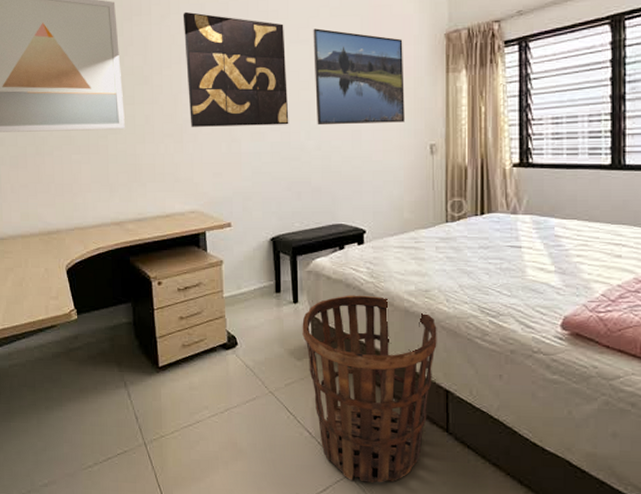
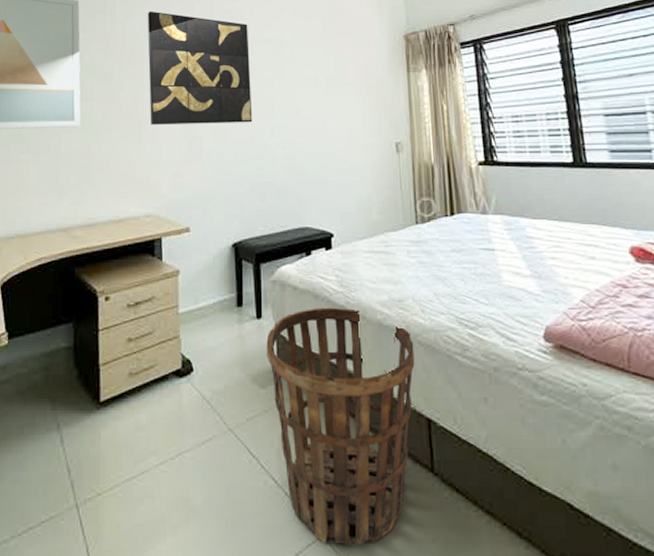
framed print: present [313,28,405,126] -> none [277,29,369,123]

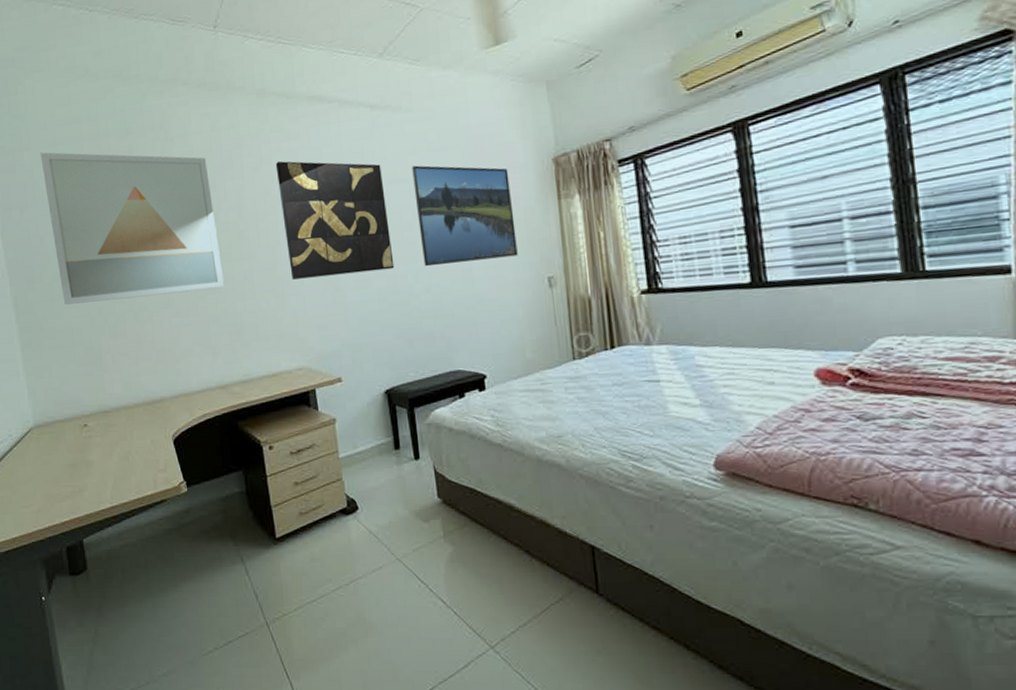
basket: present [266,307,415,545] -> none [426,445,577,655]
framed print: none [277,29,369,123] -> present [412,165,518,267]

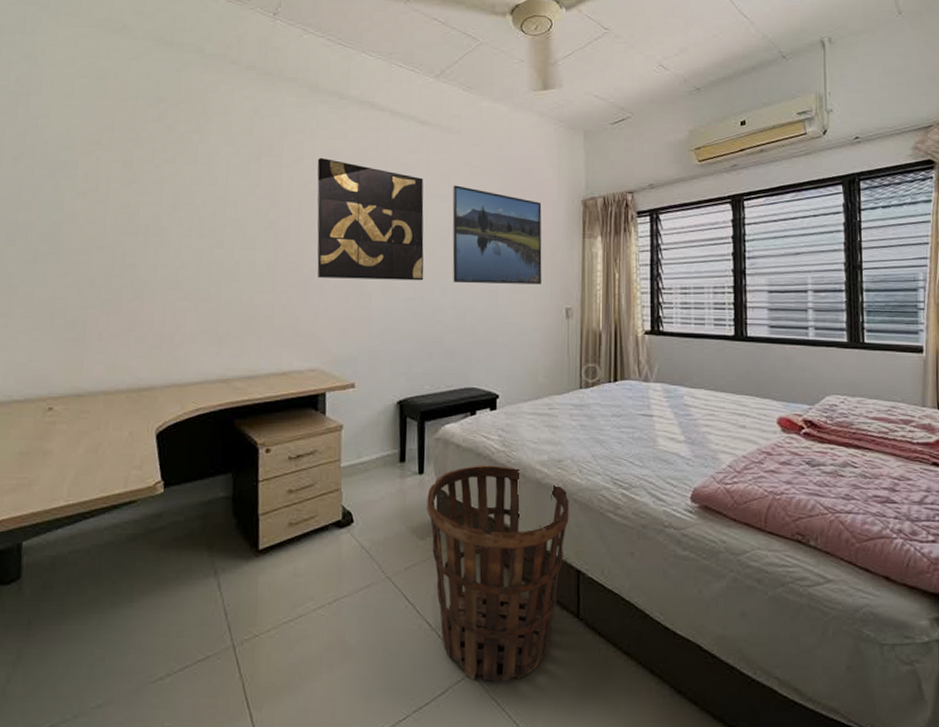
wall art: present [40,152,224,305] -> none [49,101,244,277]
basket: none [426,445,577,655] -> present [426,465,569,681]

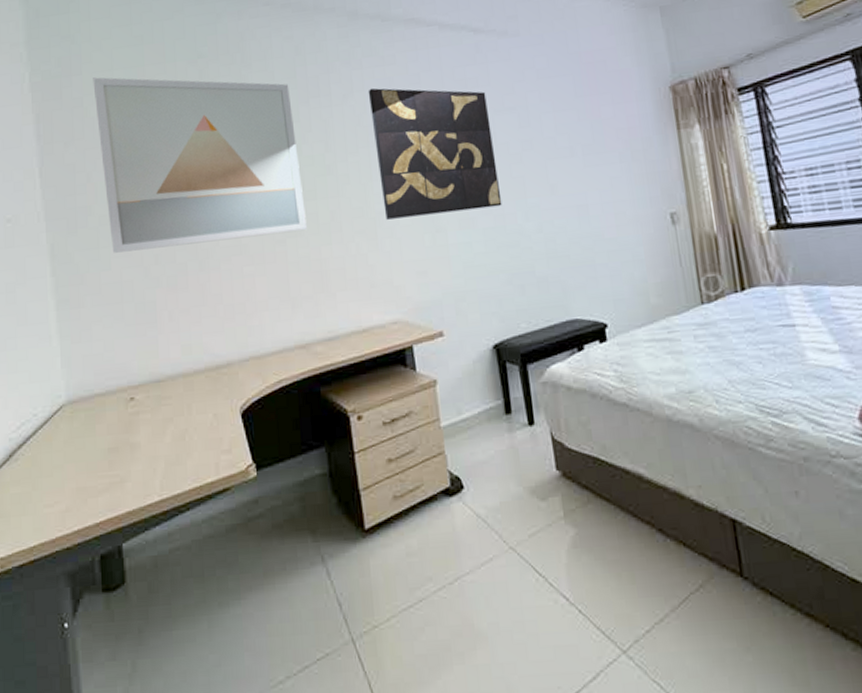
wall art: none [49,101,244,277] -> present [93,77,307,253]
basket: present [426,465,569,681] -> none [542,405,714,660]
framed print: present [452,185,542,285] -> none [519,93,637,204]

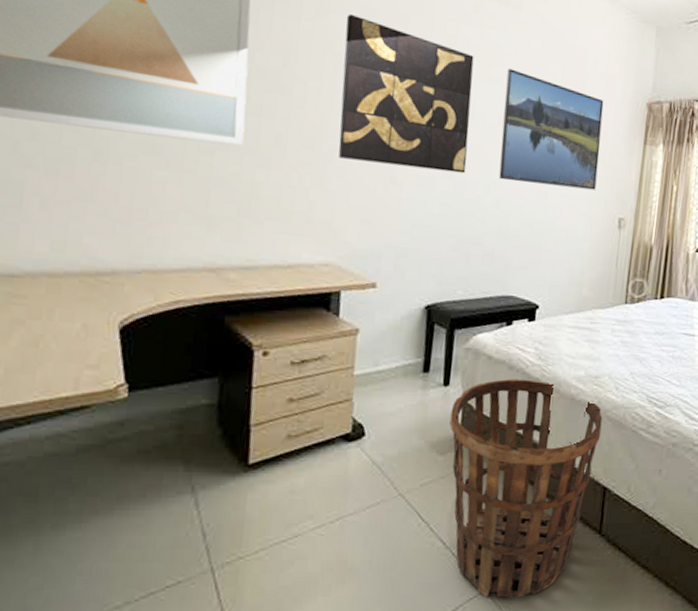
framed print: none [519,93,637,204] -> present [499,68,604,190]
basket: none [542,405,714,660] -> present [449,378,603,598]

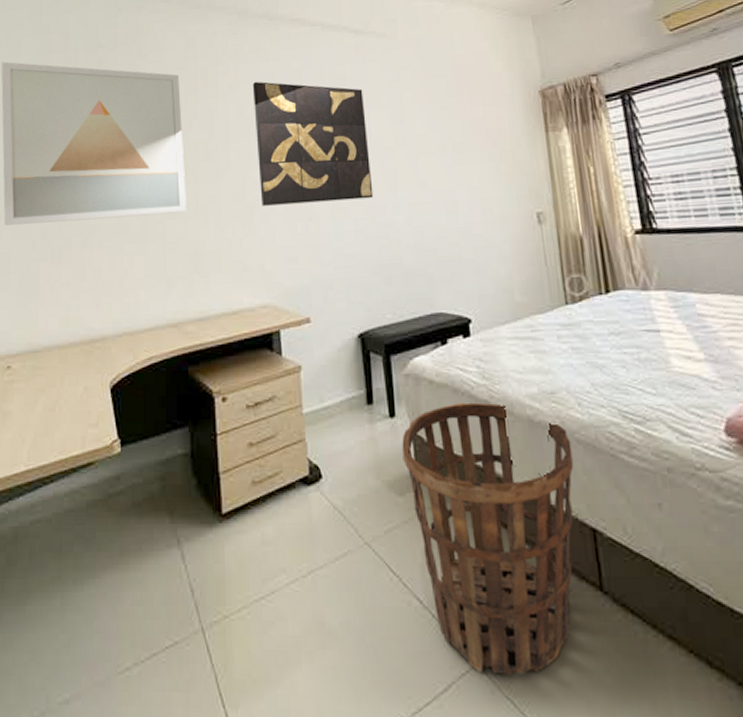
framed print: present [499,68,604,190] -> none [395,91,505,197]

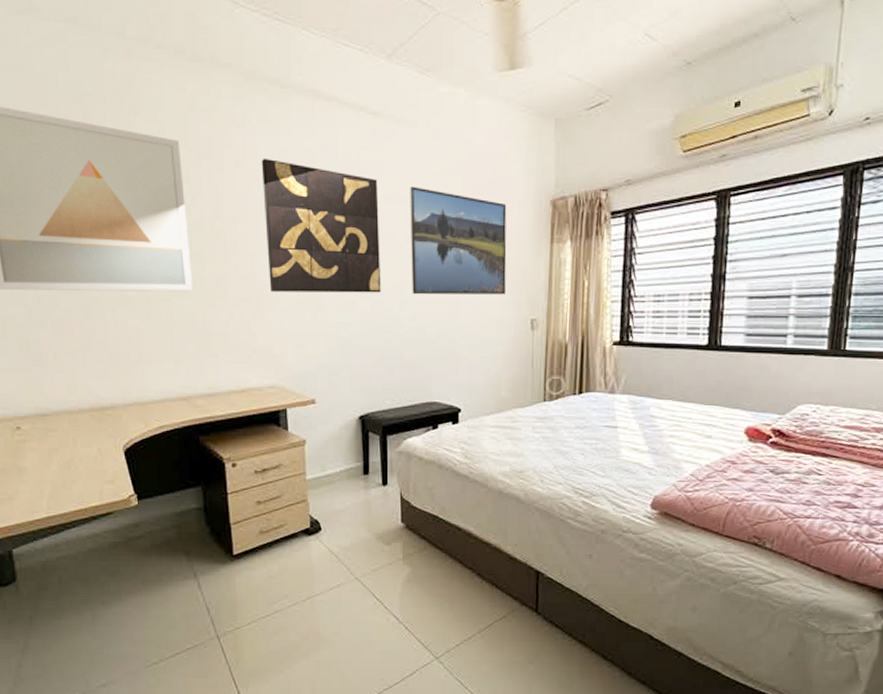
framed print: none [395,91,505,197] -> present [410,186,507,295]
basket: present [402,402,574,675] -> none [391,476,530,665]

